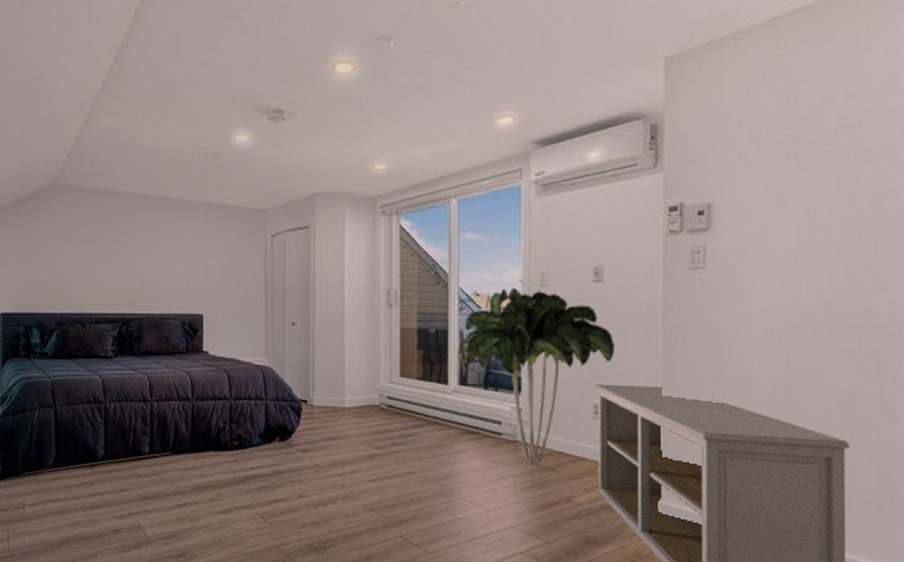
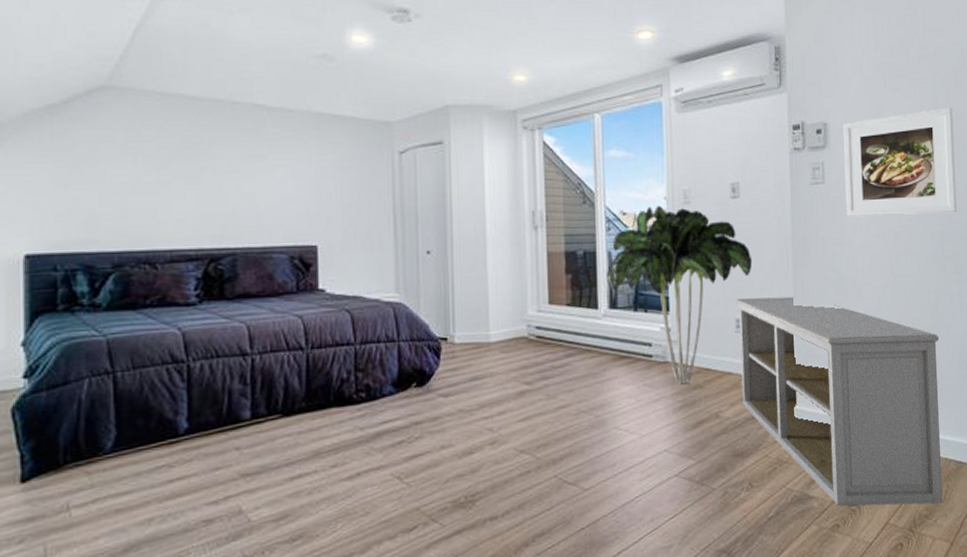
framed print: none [731,183,883,306] -> present [843,107,957,217]

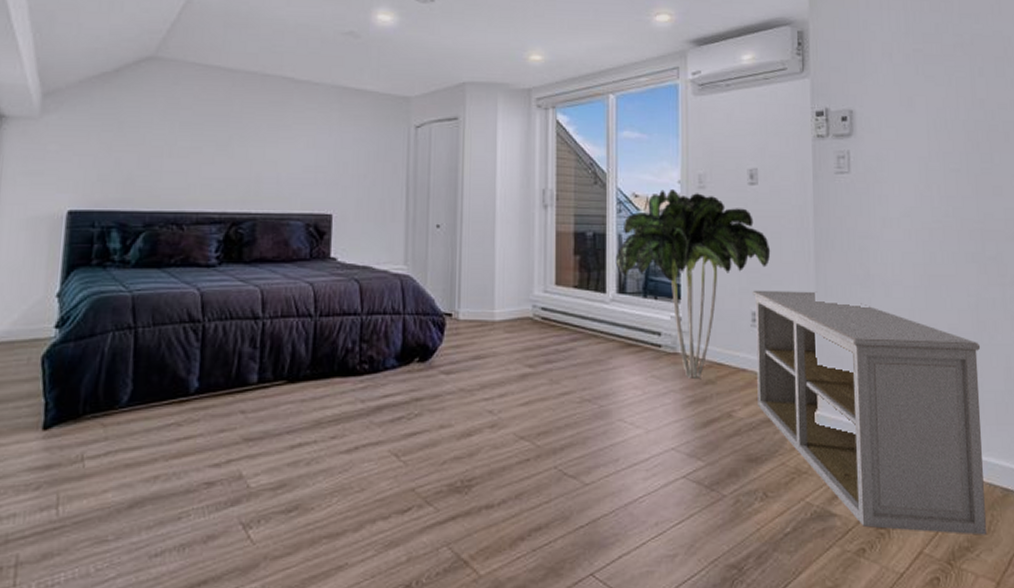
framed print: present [843,107,957,217] -> none [871,97,1000,210]

